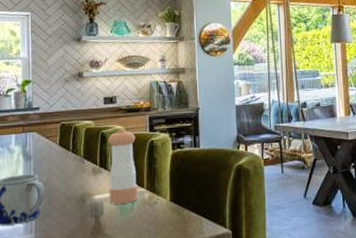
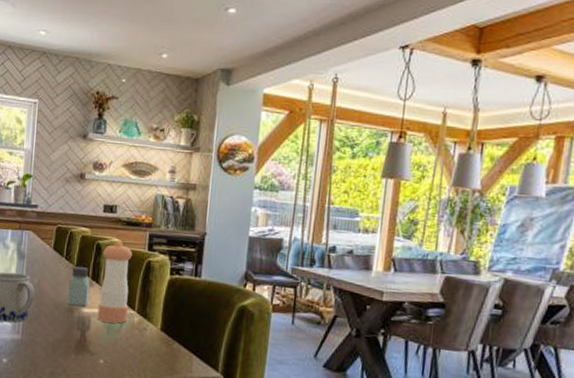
saltshaker: none [78,157,99,195] -> present [67,266,90,307]

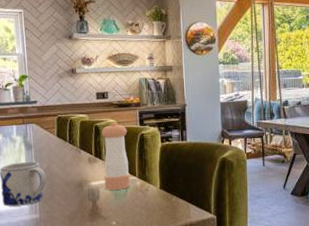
saltshaker: present [67,266,90,307] -> none [75,148,95,182]

